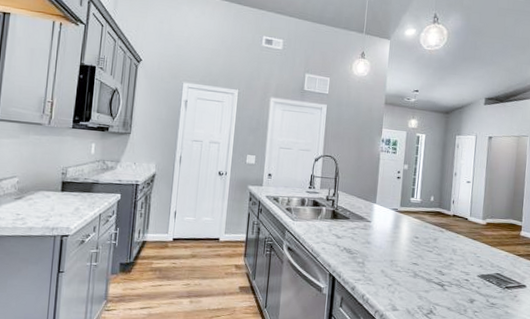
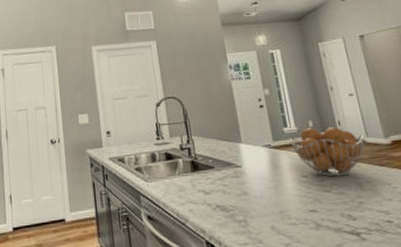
fruit basket: none [412,201,469,242] -> present [289,127,365,177]

